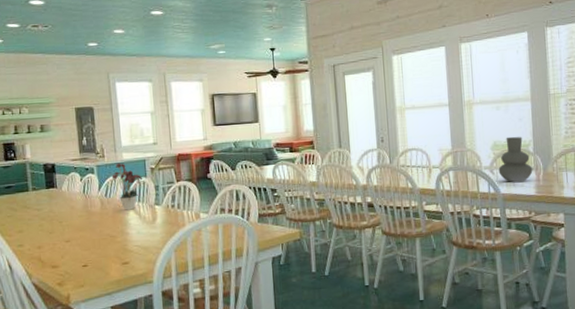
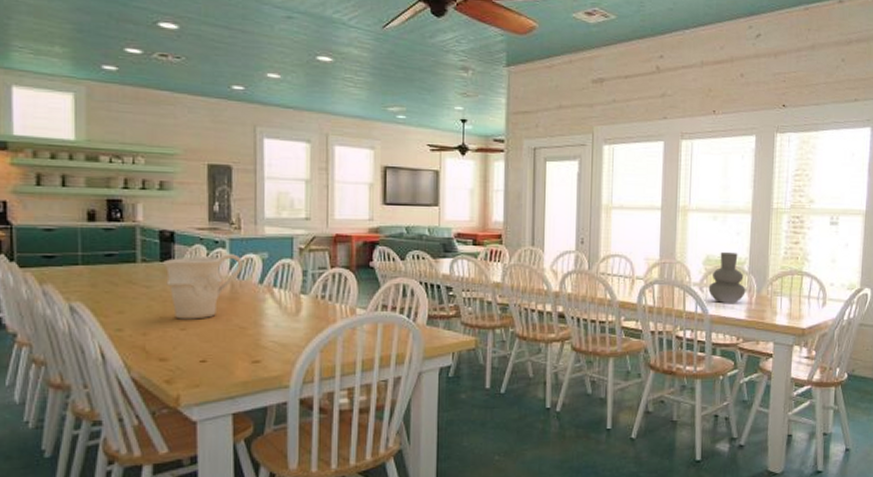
pitcher: none [47,177,109,234] -> present [161,254,243,320]
flower arrangement: present [111,163,143,210] -> none [248,238,288,297]

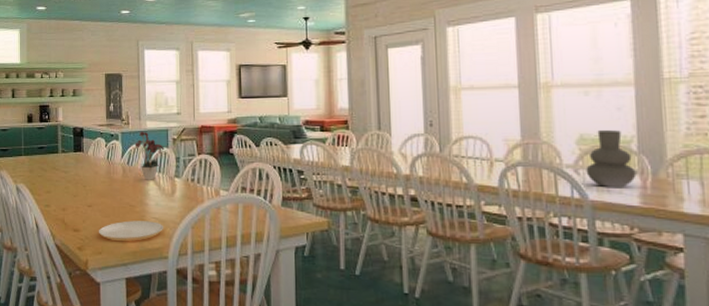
pitcher: present [161,254,243,320] -> none [75,145,131,198]
plate: none [194,345,284,371] -> present [98,220,163,242]
flower arrangement: none [248,238,288,297] -> present [135,131,165,180]

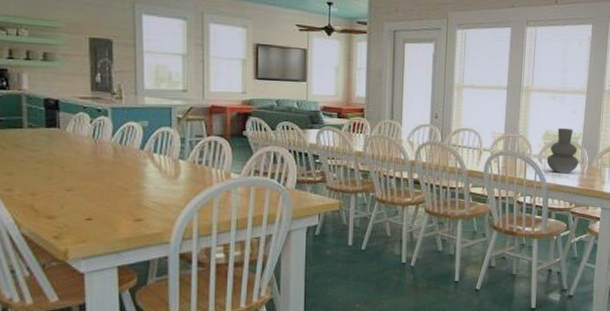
plate: present [98,220,163,242] -> none [81,205,164,228]
flower arrangement: present [135,131,165,180] -> none [129,107,167,162]

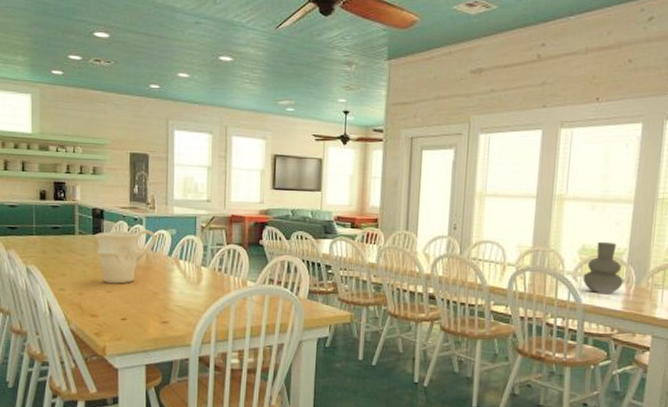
pitcher: none [47,122,125,181] -> present [93,229,156,284]

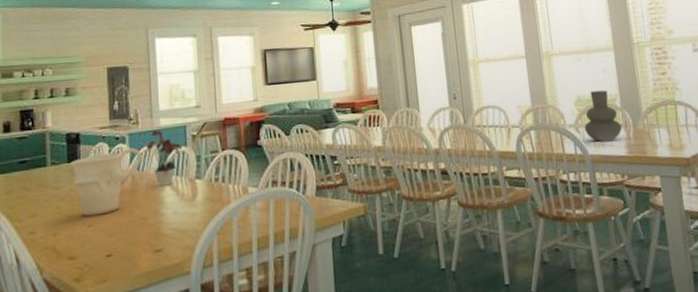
flower arrangement: none [160,216,192,268] -> present [146,130,183,186]

